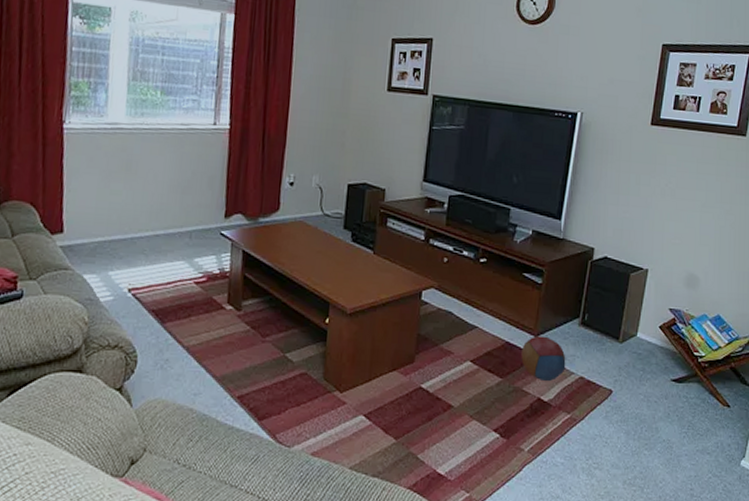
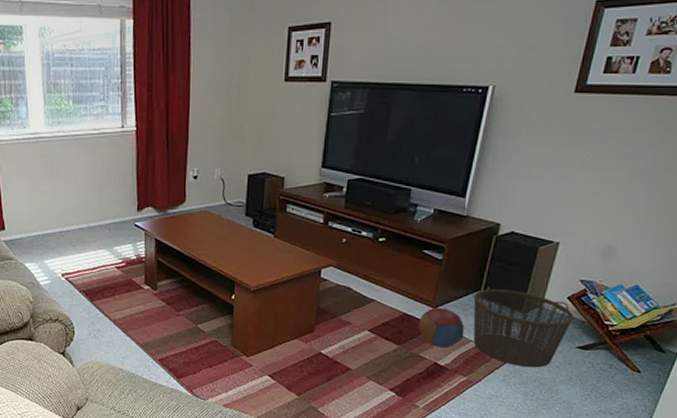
basket: none [573,316,667,403] -> present [473,289,574,368]

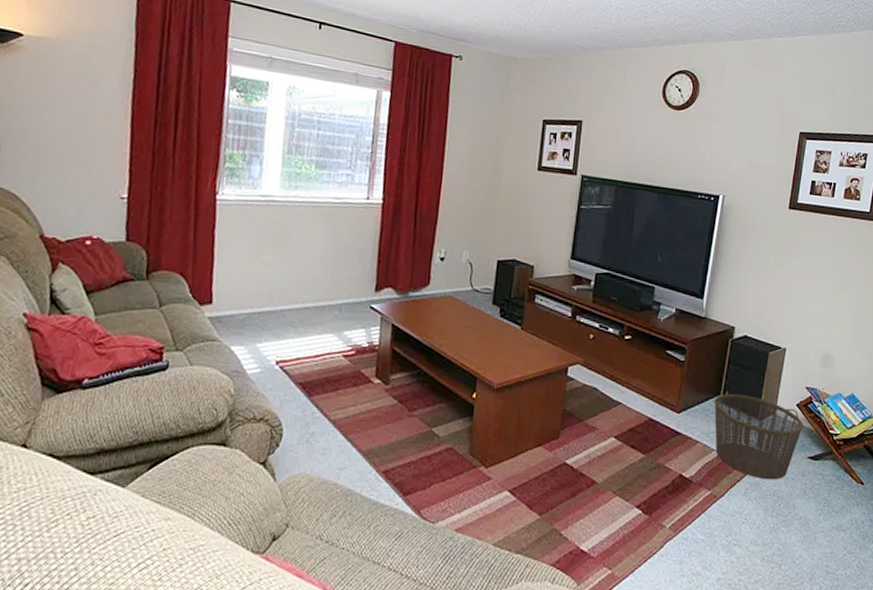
toy ball: present [418,307,465,349] -> none [663,412,707,459]

